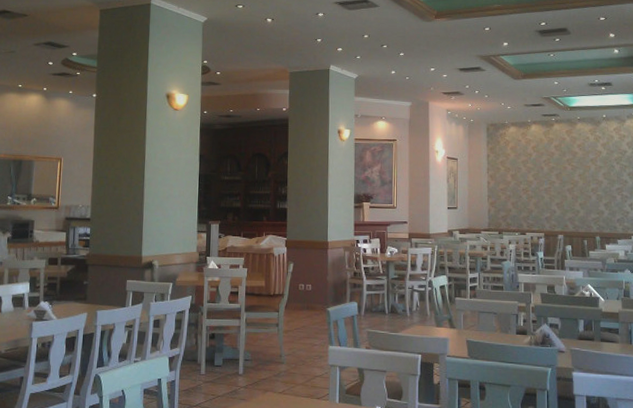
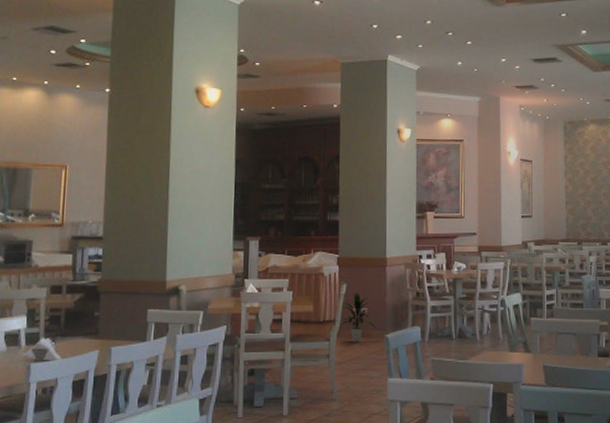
indoor plant: none [289,271,320,314] -> present [342,293,377,343]

